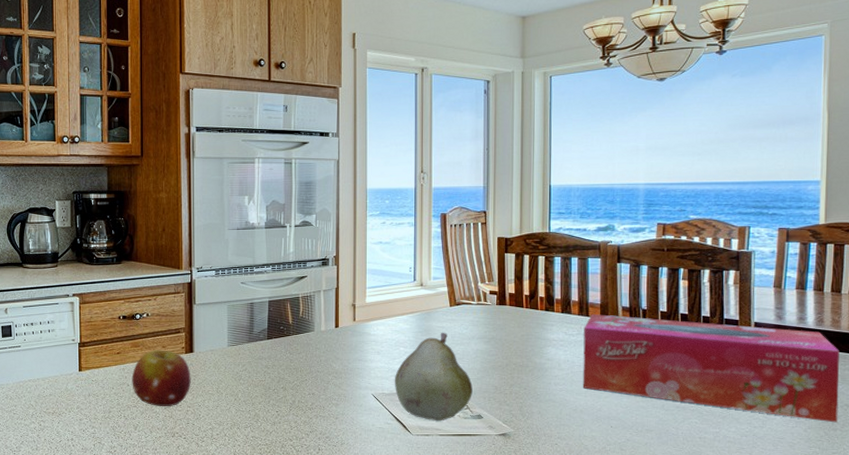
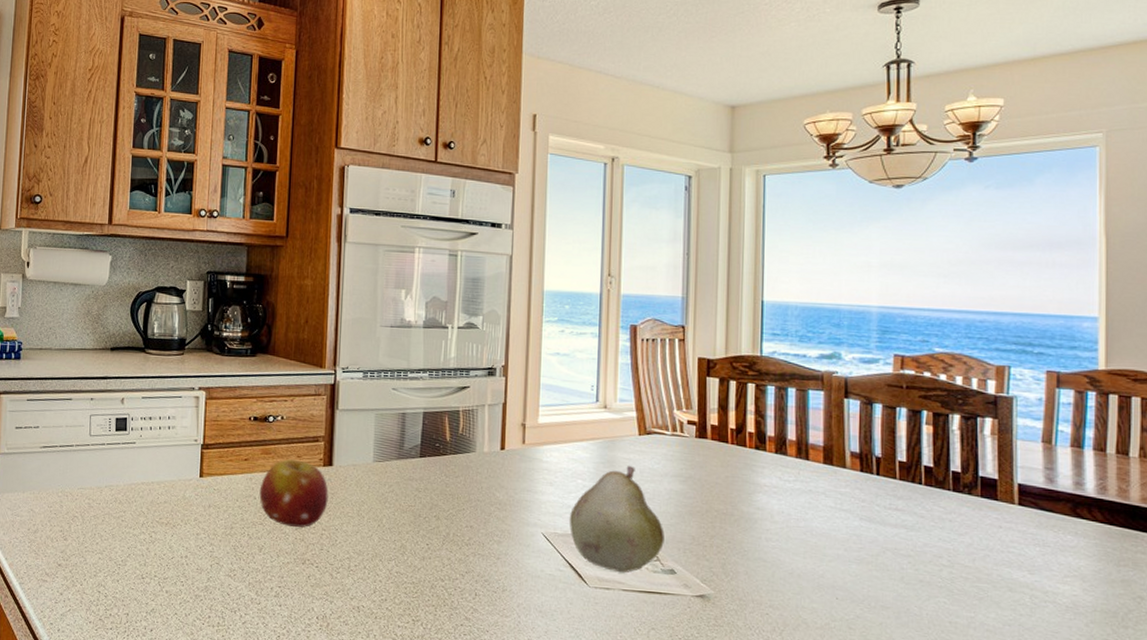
tissue box: present [583,314,840,423] -> none [801,458,1130,619]

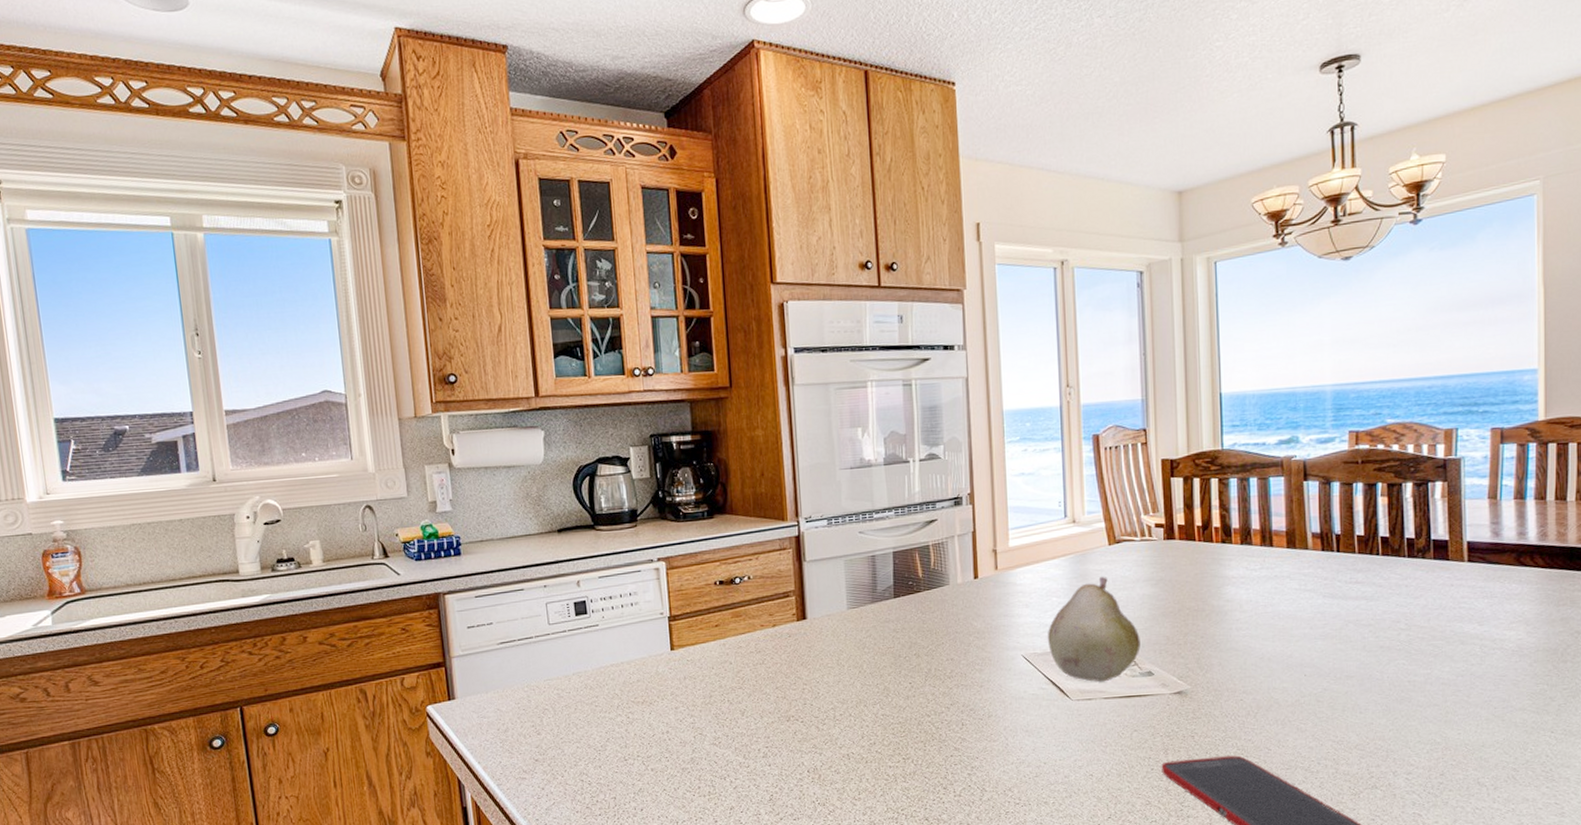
fruit: present [259,459,329,528] -> none [734,618,806,686]

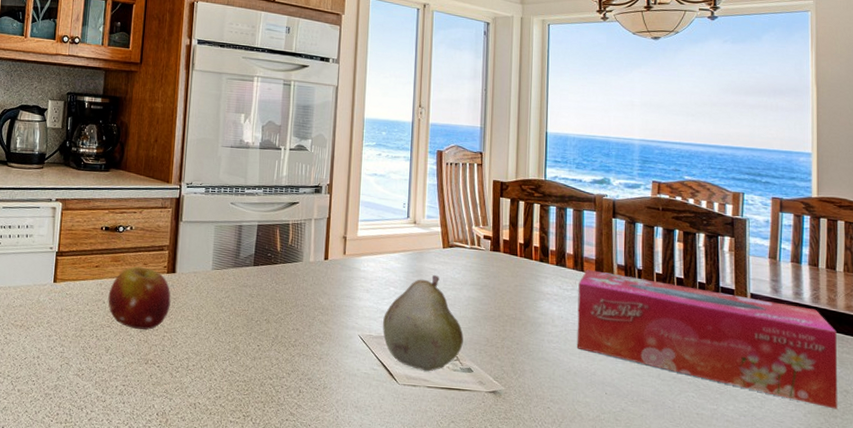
fruit: none [734,618,806,686] -> present [108,266,171,330]
tissue box: none [1268,543,1568,654] -> present [577,270,838,410]

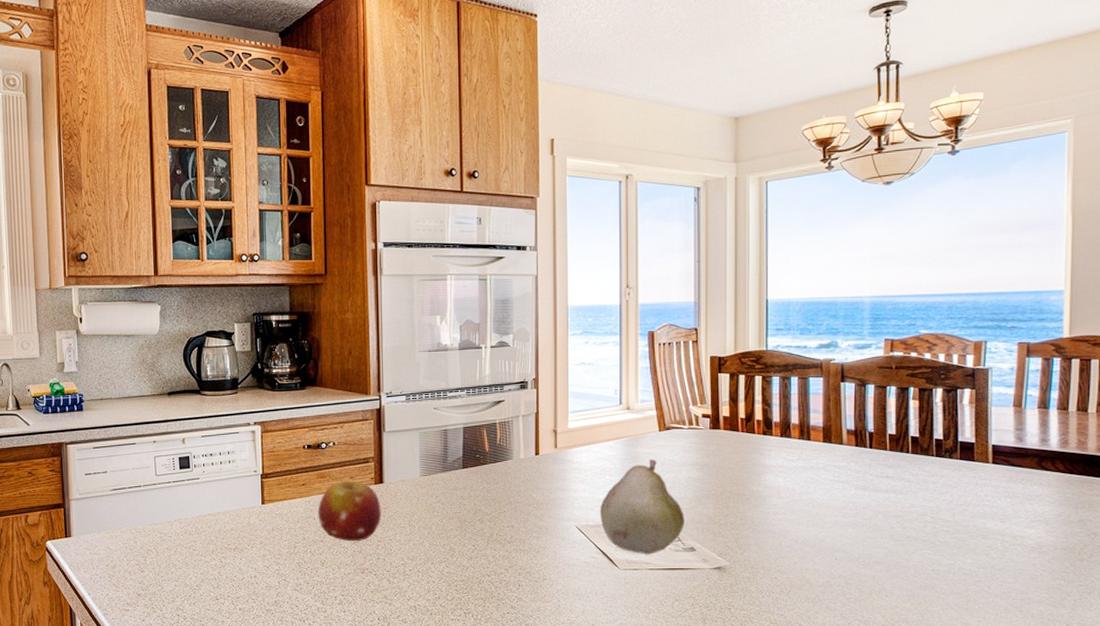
tissue box: present [577,270,838,410] -> none [804,438,1086,553]

